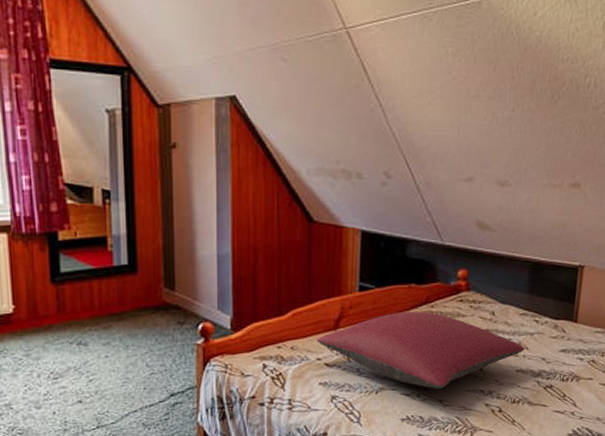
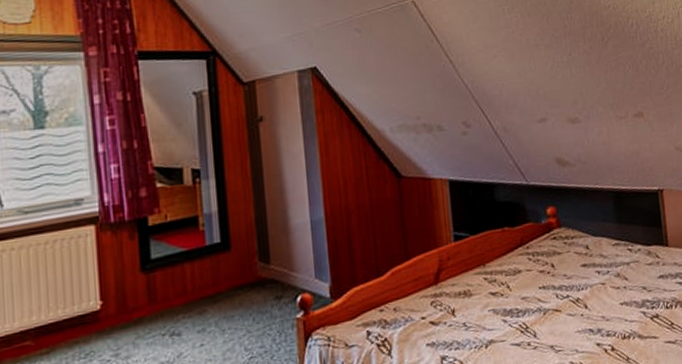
pillow: present [316,311,525,389] -> none [418,253,625,335]

